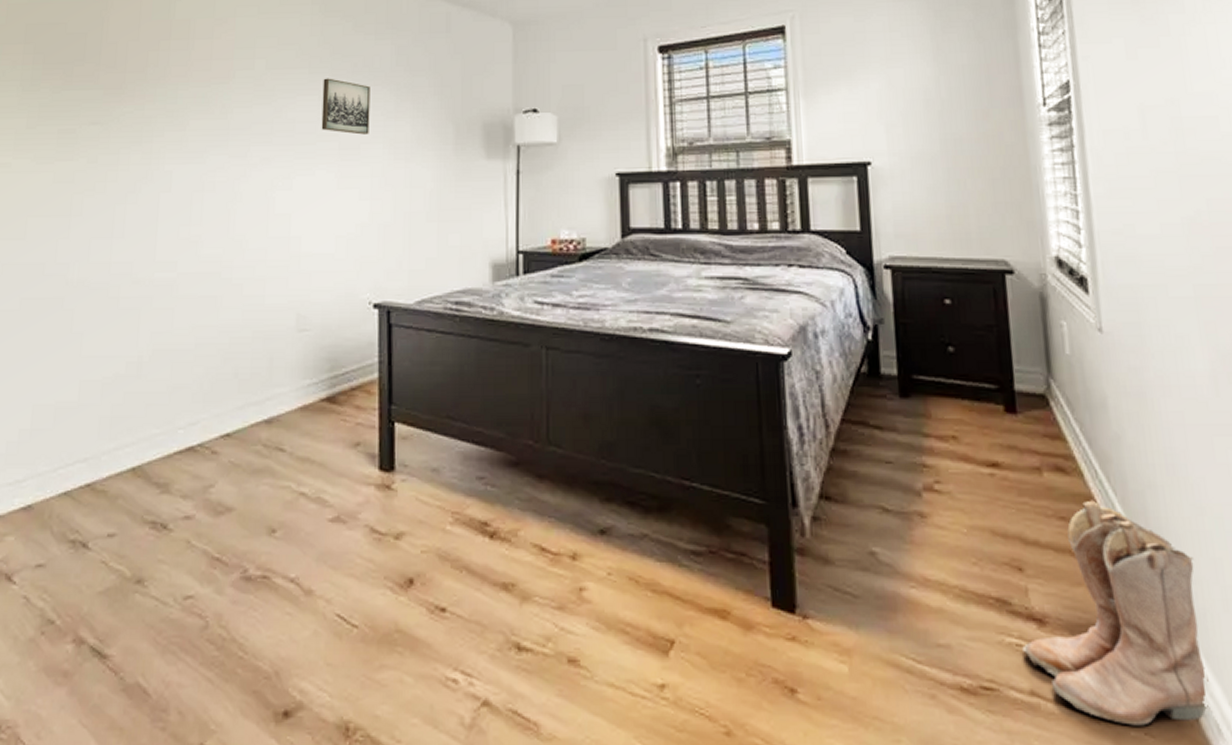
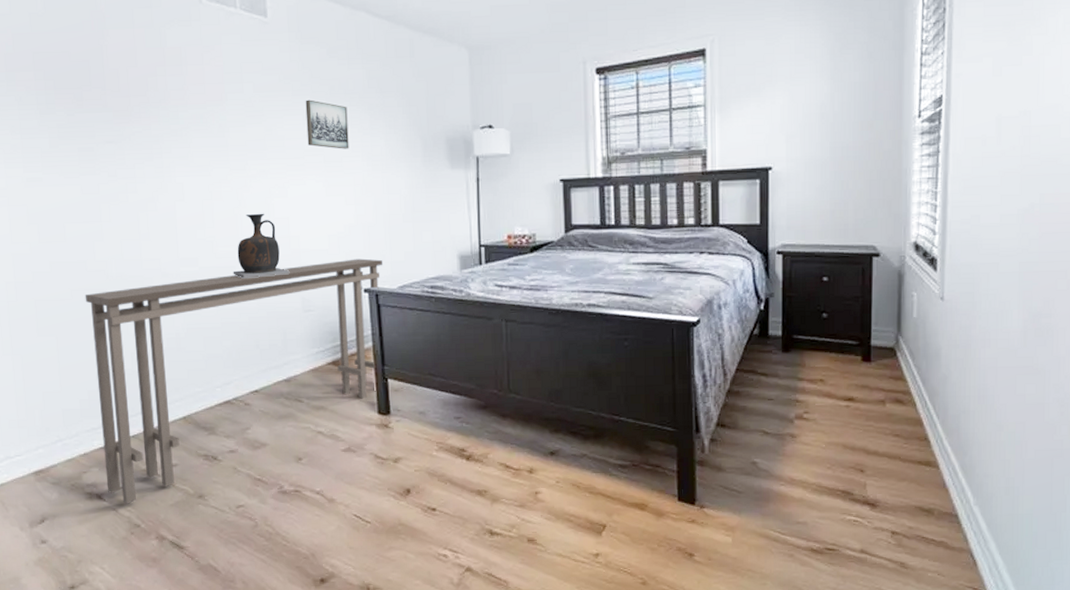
console table: none [21,265,398,590] -> present [85,258,382,504]
vase: none [217,208,284,288] -> present [233,213,289,278]
boots: present [1022,500,1209,726] -> none [858,422,989,570]

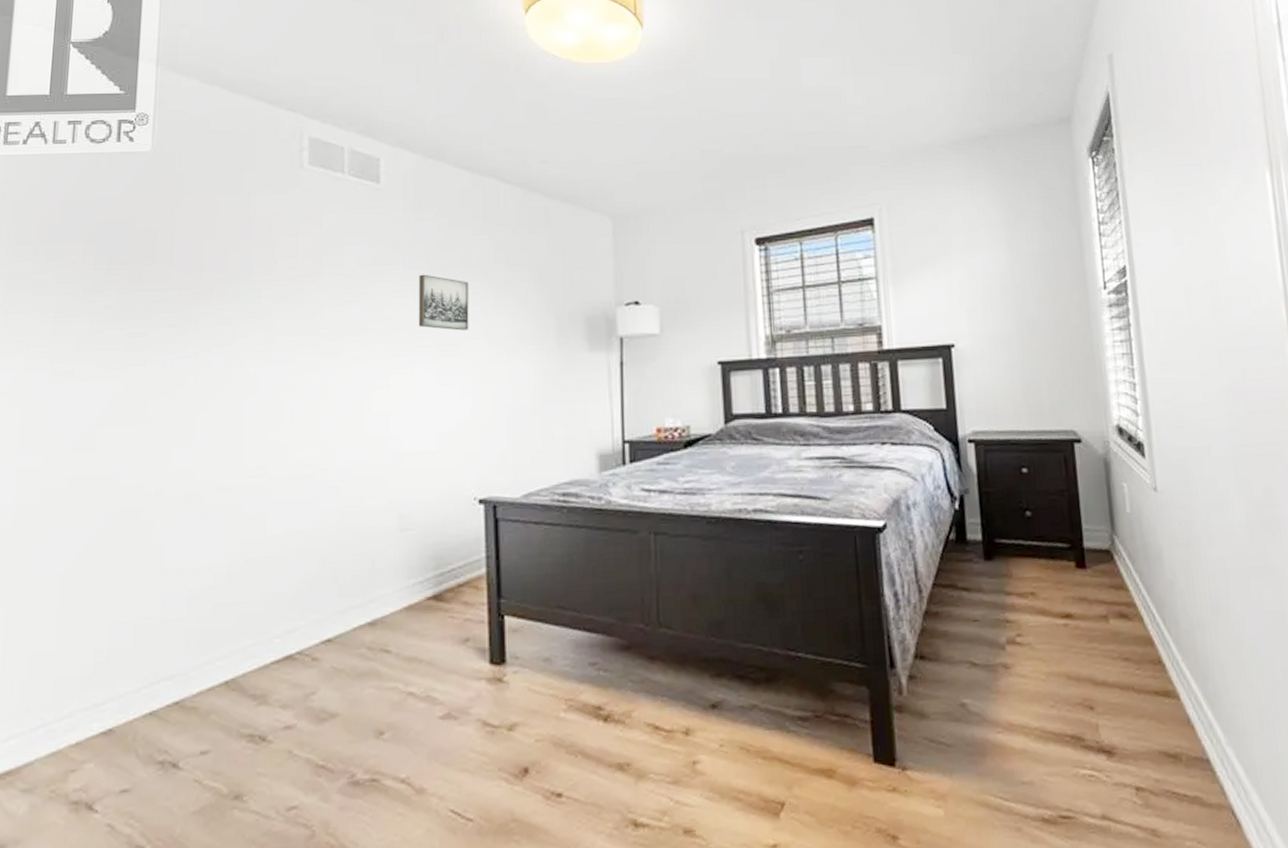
console table: present [85,258,382,504] -> none [103,461,503,816]
vase: present [233,213,289,278] -> none [311,408,384,491]

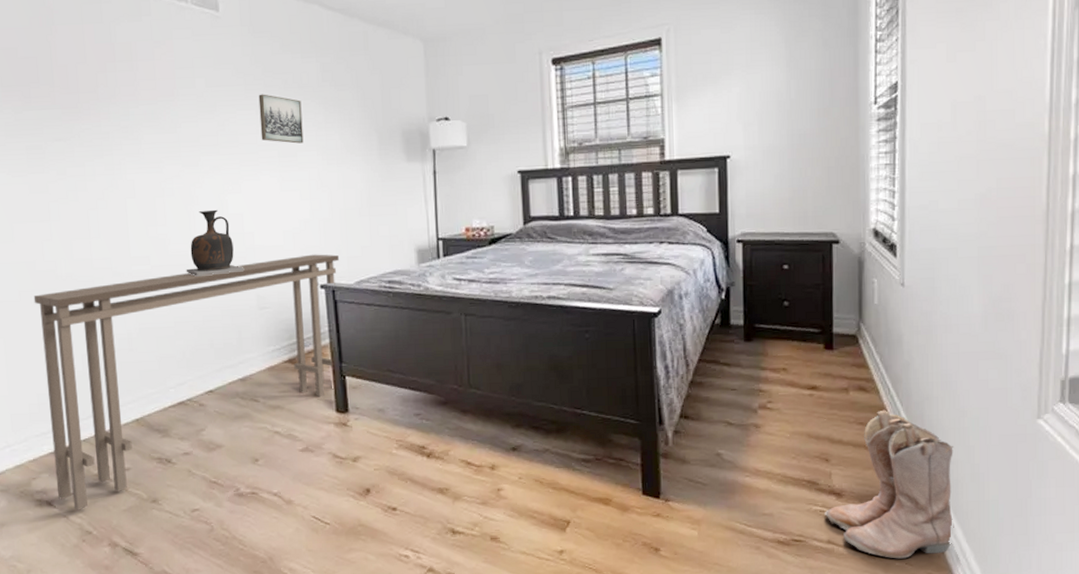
console table: none [103,461,503,816] -> present [33,254,339,511]
vase: none [311,408,384,491] -> present [186,209,243,276]
boots: none [1094,641,1249,837] -> present [824,409,954,559]

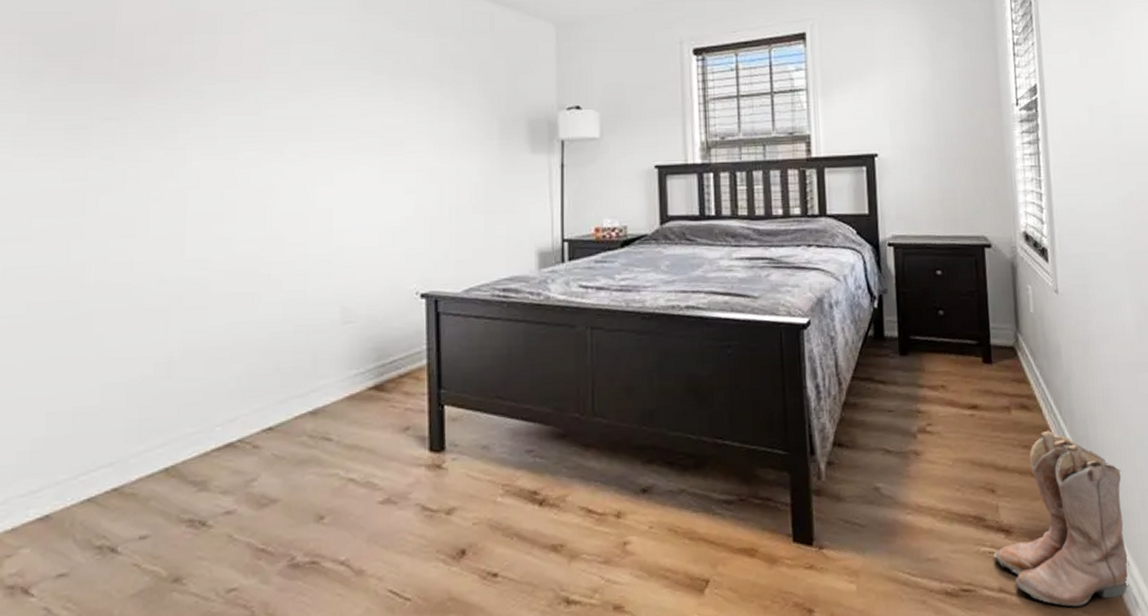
console table: present [33,254,339,511] -> none [39,257,445,599]
vase: present [186,209,243,276] -> none [254,204,327,284]
wall art: present [258,94,304,144] -> none [363,74,414,130]

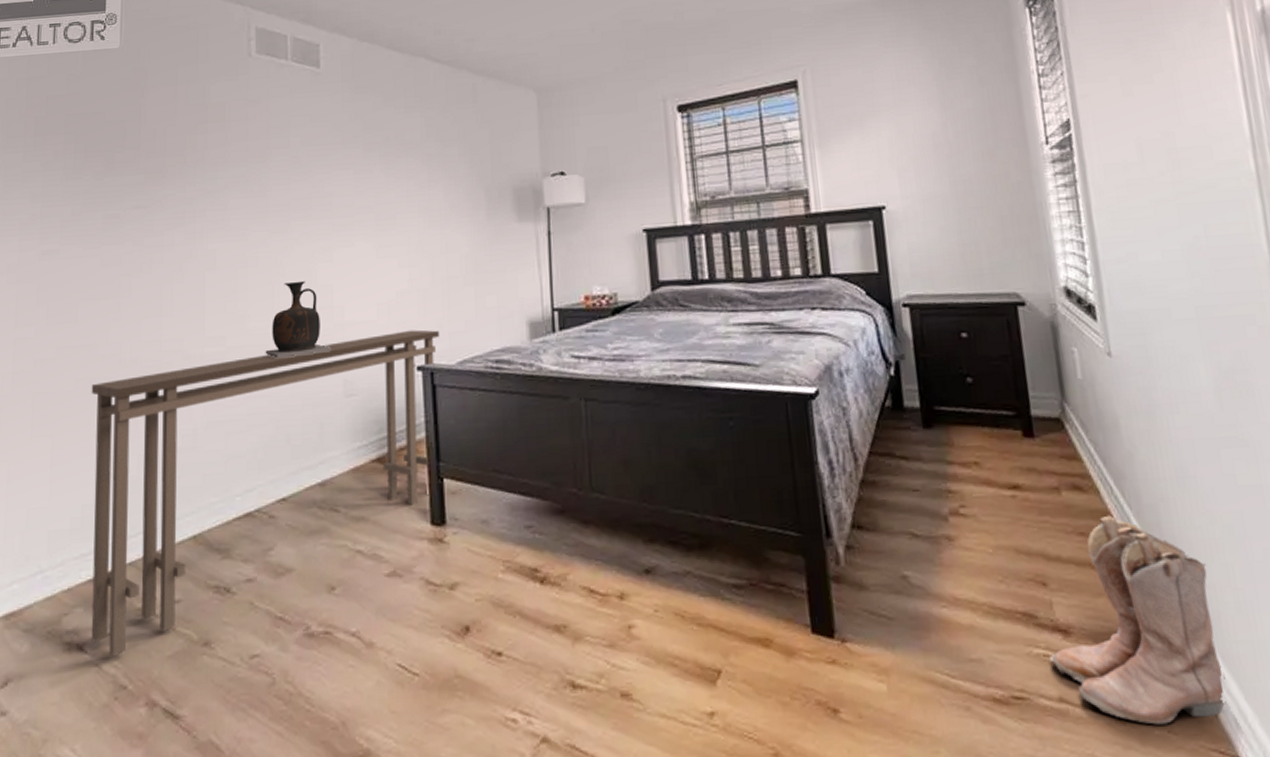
console table: none [39,257,445,599] -> present [91,329,439,657]
vase: none [254,204,327,284] -> present [265,280,330,359]

